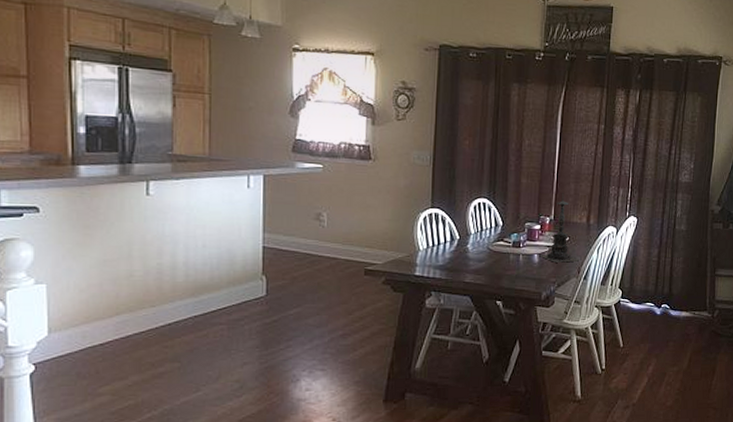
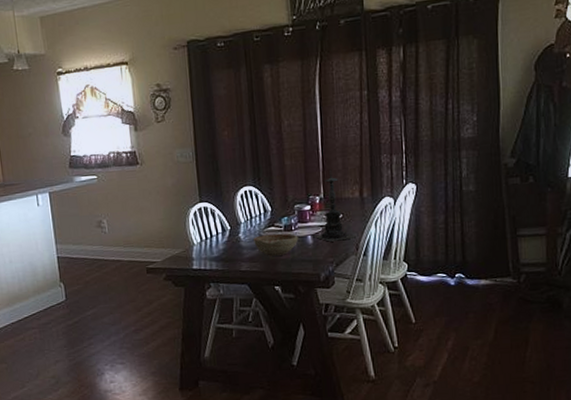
decorative bowl: none [481,248,525,271] -> present [254,233,299,256]

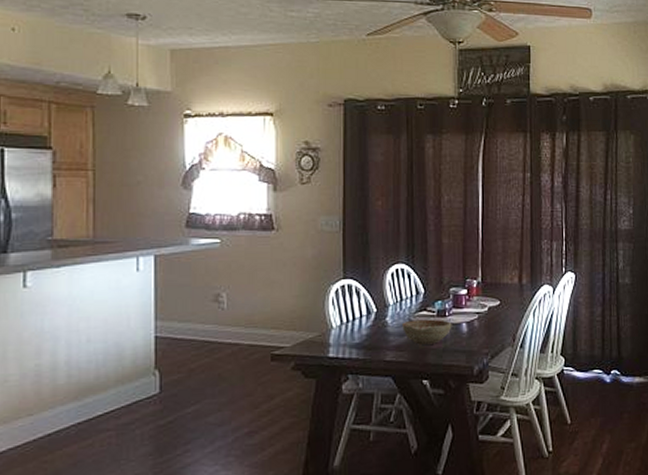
candle holder: present [313,169,359,242] -> none [468,251,516,331]

